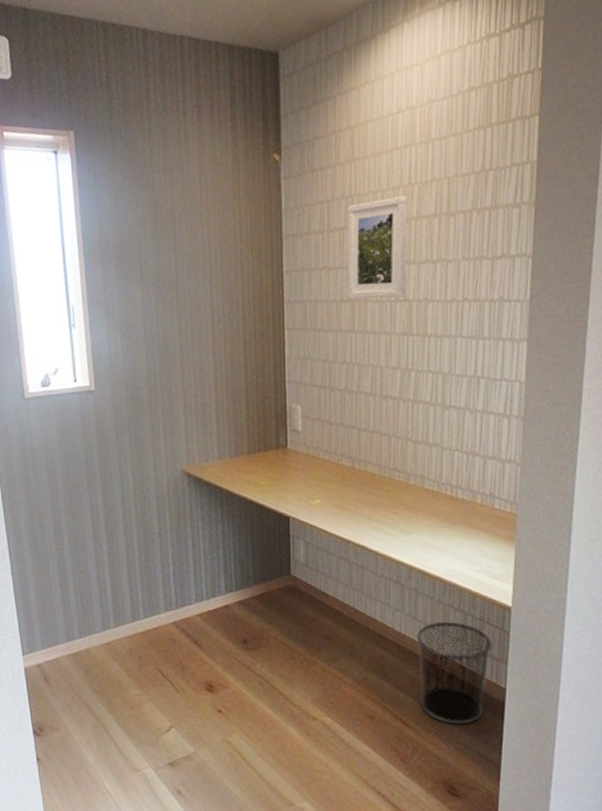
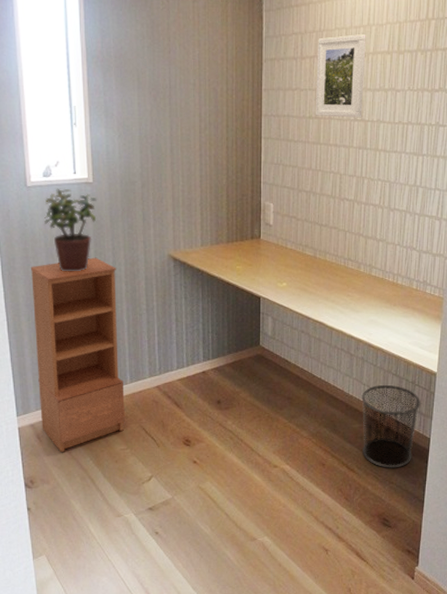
bookcase: none [31,475,139,696] -> present [30,257,125,452]
potted plant: none [44,398,101,493] -> present [44,188,97,272]

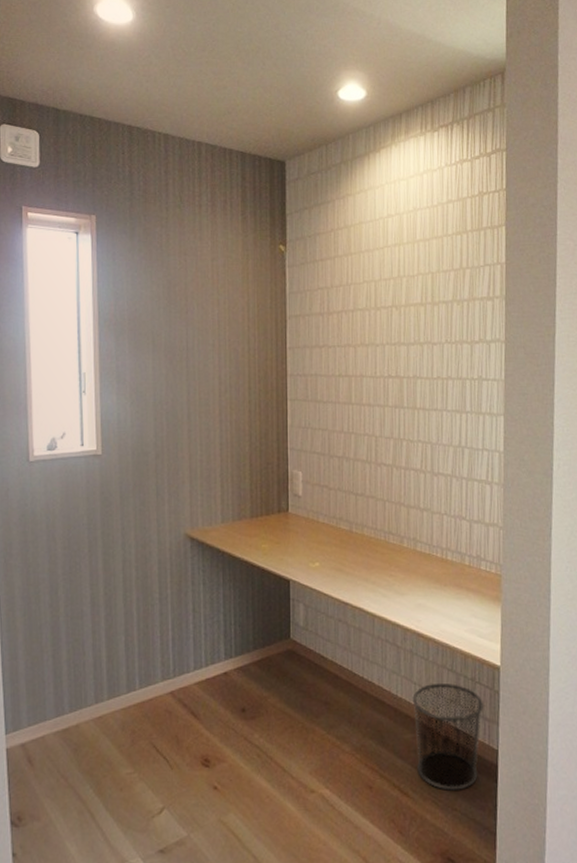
bookcase: present [30,257,125,452] -> none [29,539,132,779]
potted plant: present [44,188,97,272] -> none [47,462,105,557]
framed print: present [315,34,366,118] -> none [344,287,398,375]

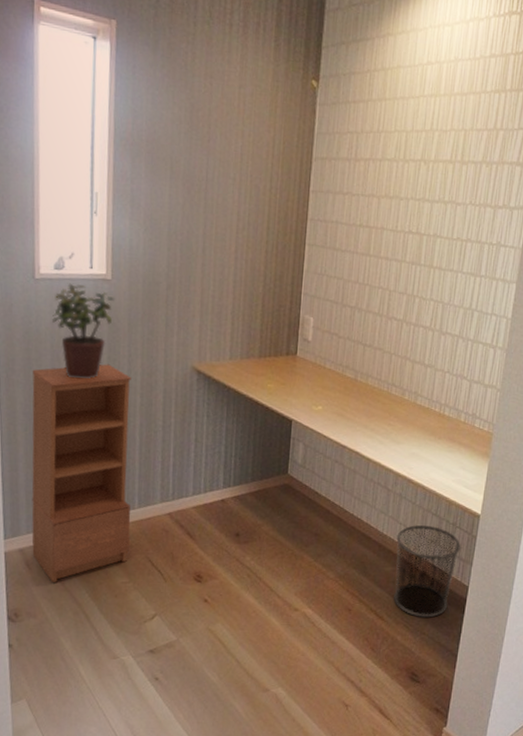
bookcase: none [29,539,132,779] -> present [31,364,131,582]
potted plant: none [47,462,105,557] -> present [52,283,114,379]

